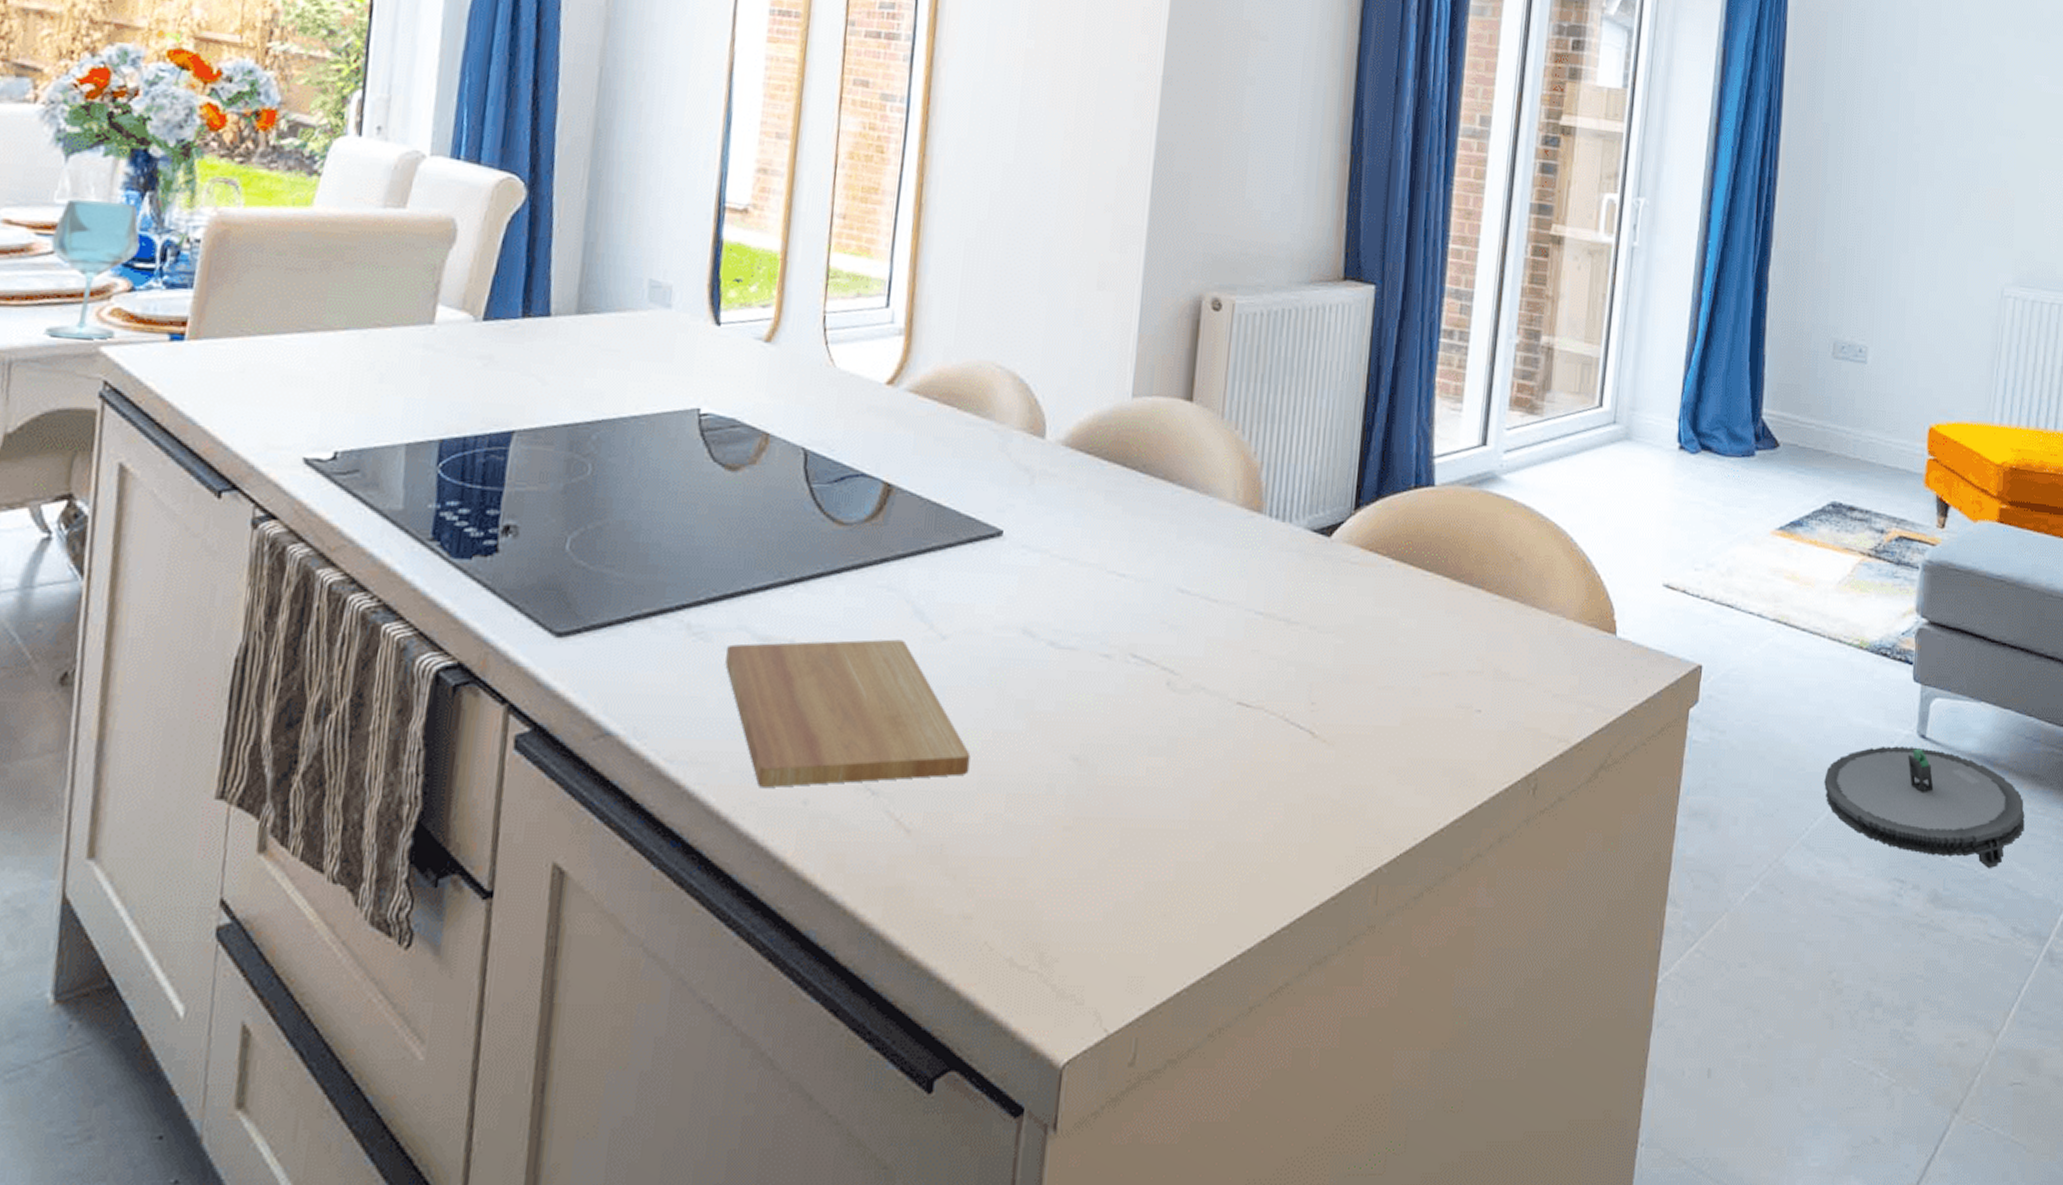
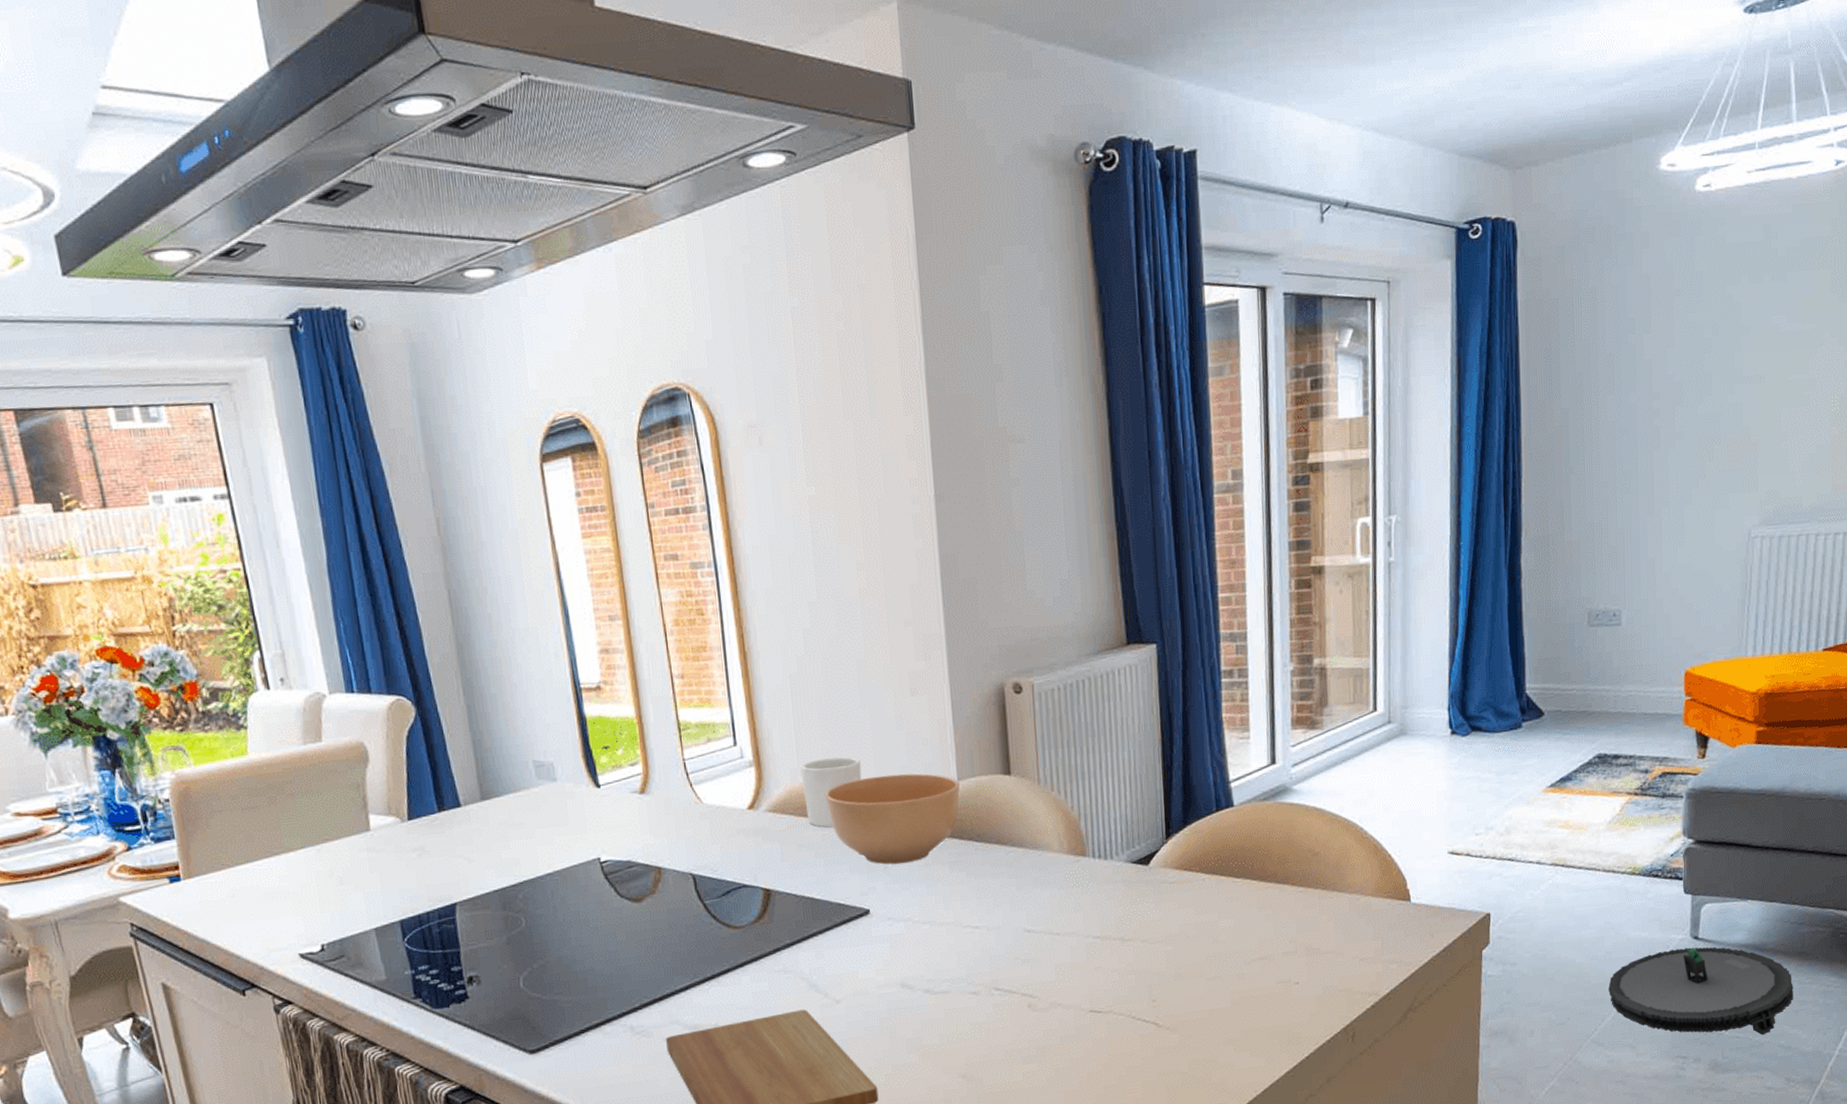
wine glass: present [45,199,140,339] -> none [54,781,128,897]
mug: none [952,341,1027,424] -> present [800,756,862,828]
bowl: none [977,373,1135,483] -> present [825,773,961,864]

